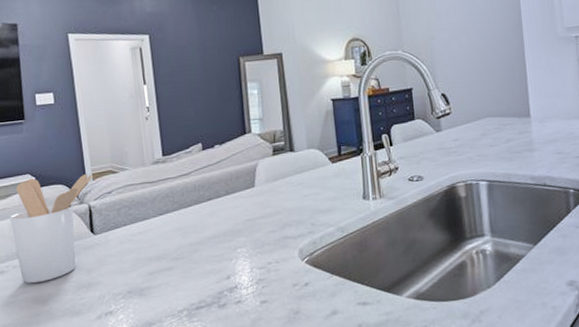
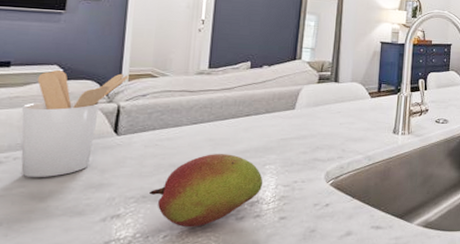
fruit: none [134,241,238,319] -> present [149,154,263,228]

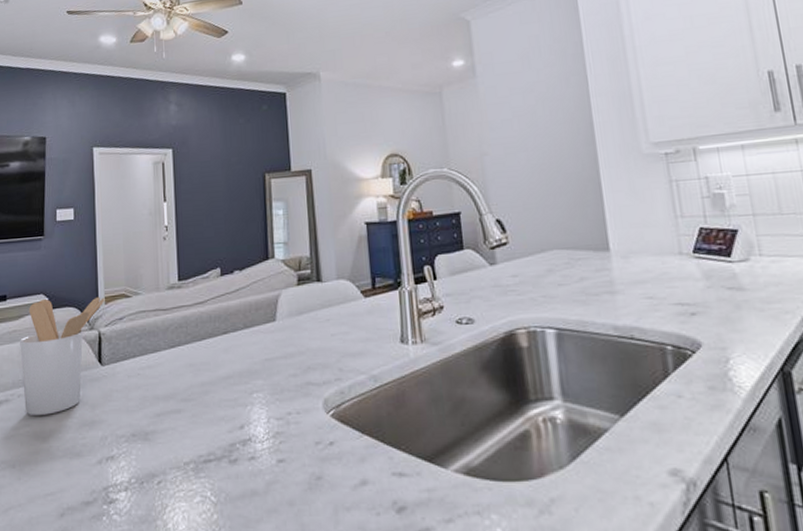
fruit: present [149,154,263,228] -> none [138,381,253,472]

